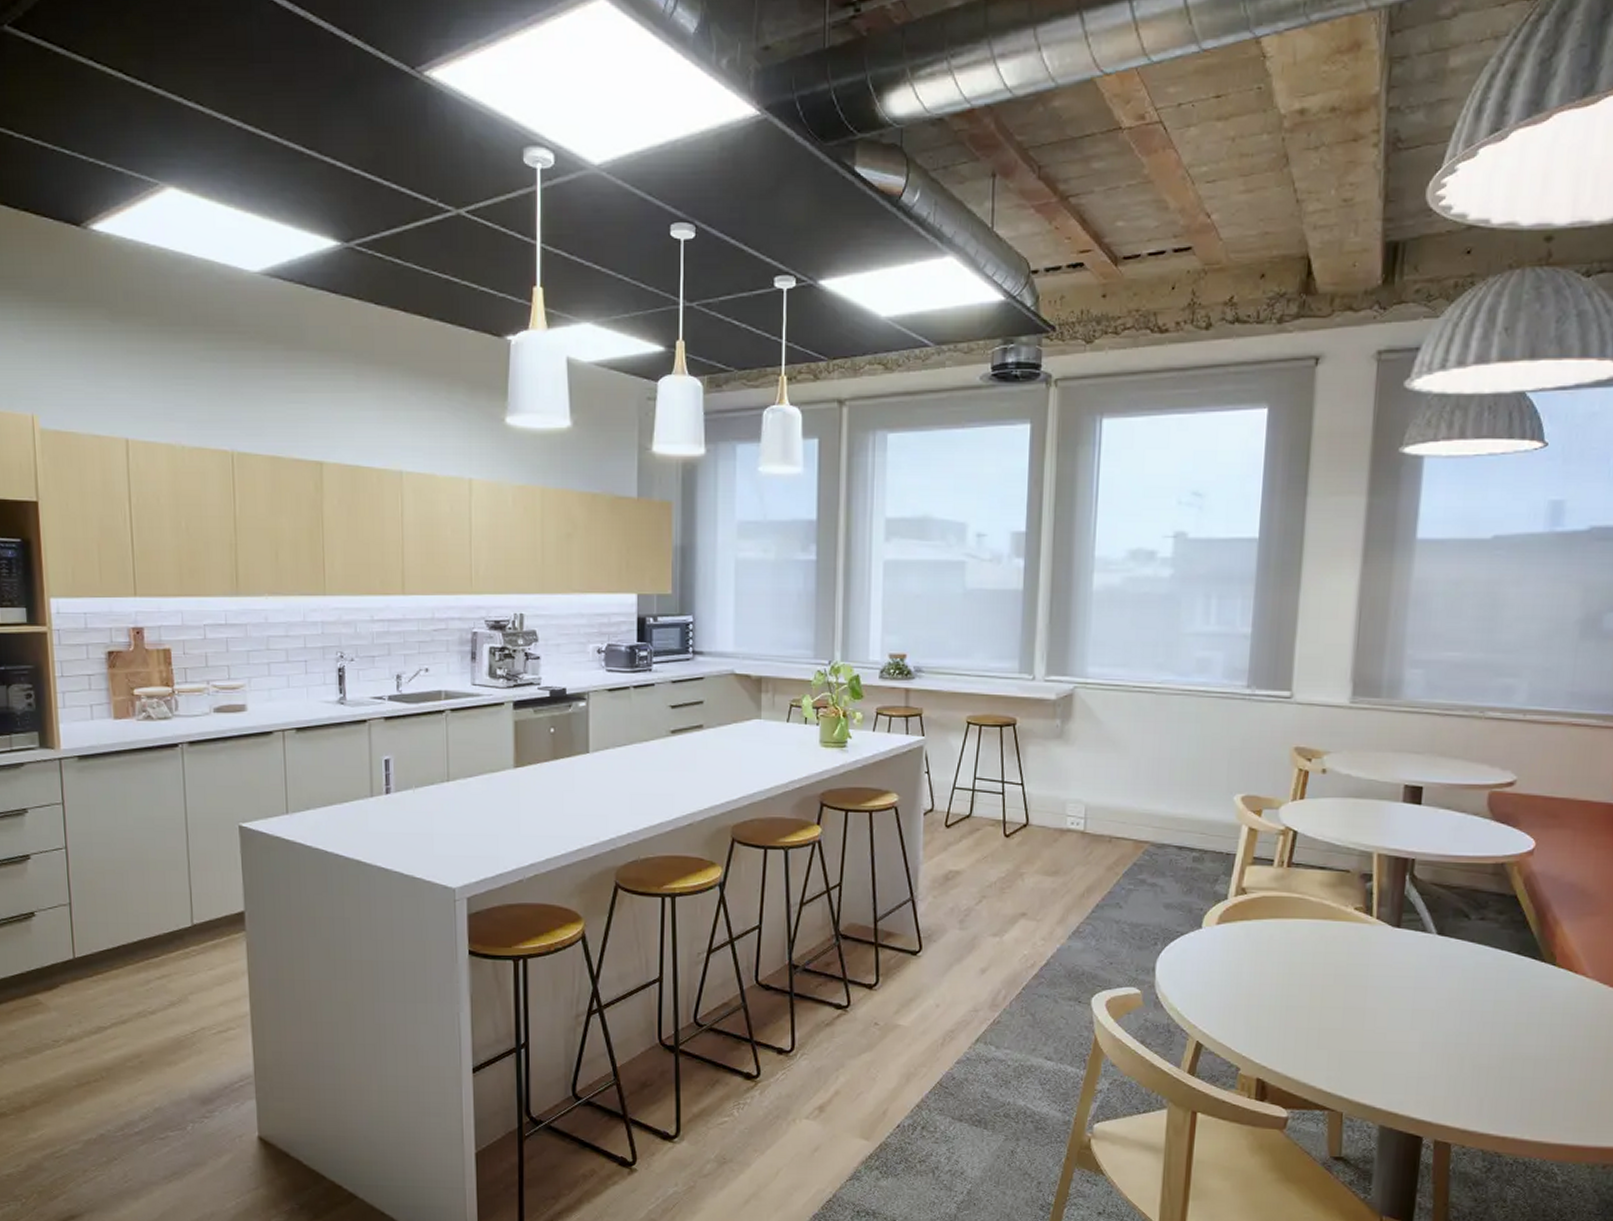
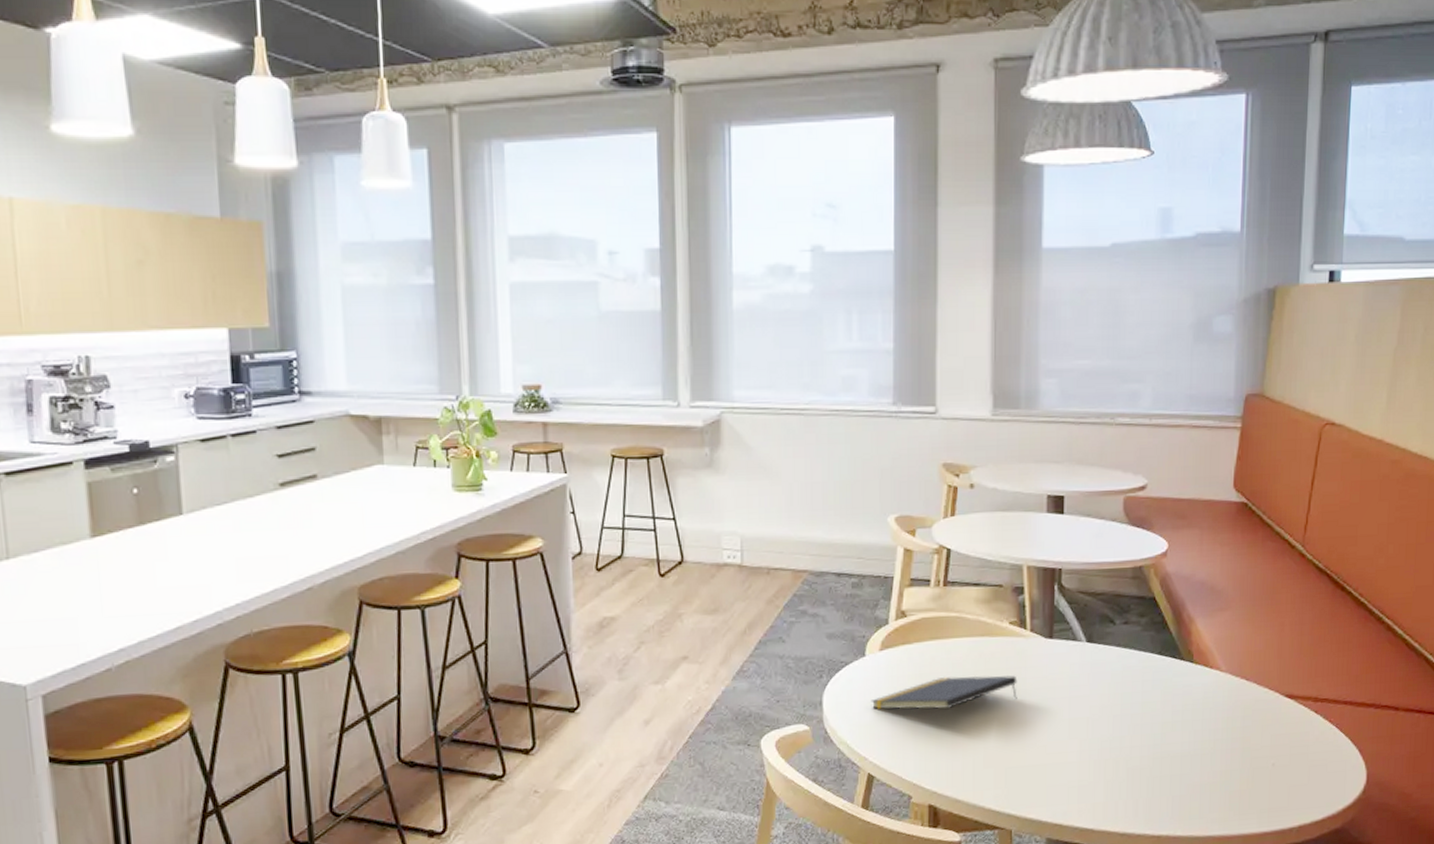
notepad: none [1204,955,1359,986] -> present [871,675,1017,710]

